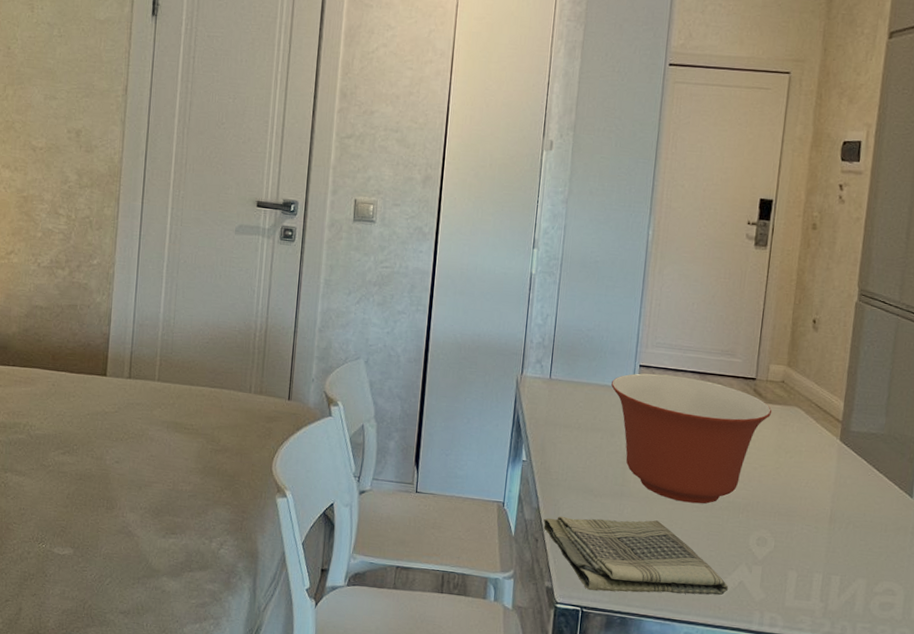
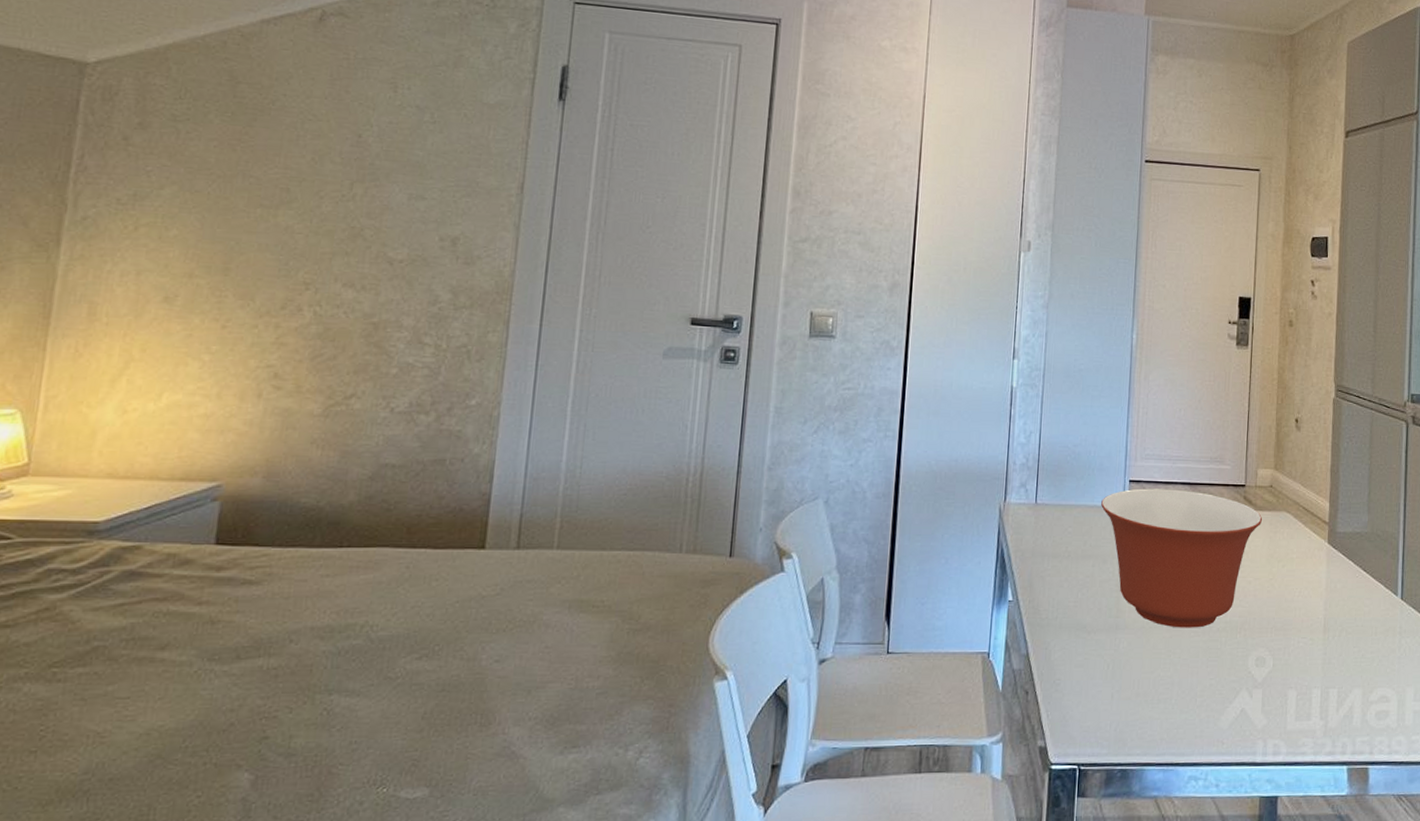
dish towel: present [543,515,729,596] -> none [1034,652,1231,744]

